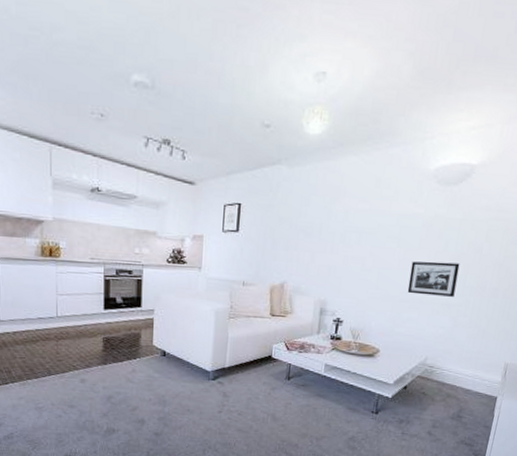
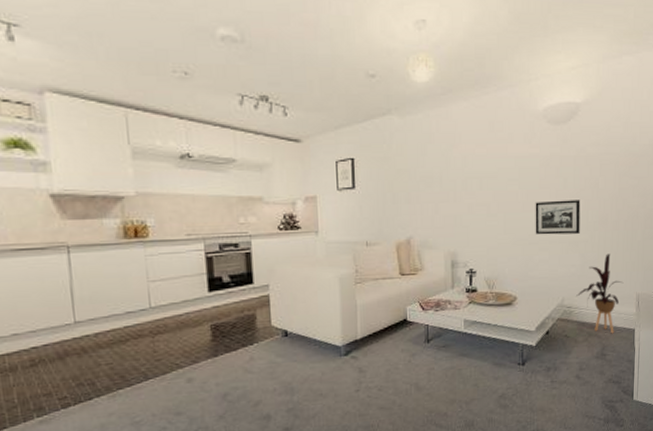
house plant: none [440,320,493,398] -> present [576,253,624,334]

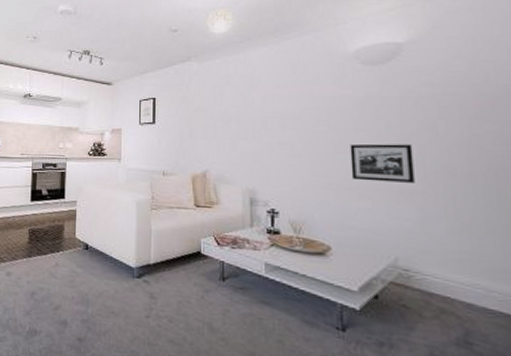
house plant: present [576,253,624,334] -> none [416,210,492,317]

